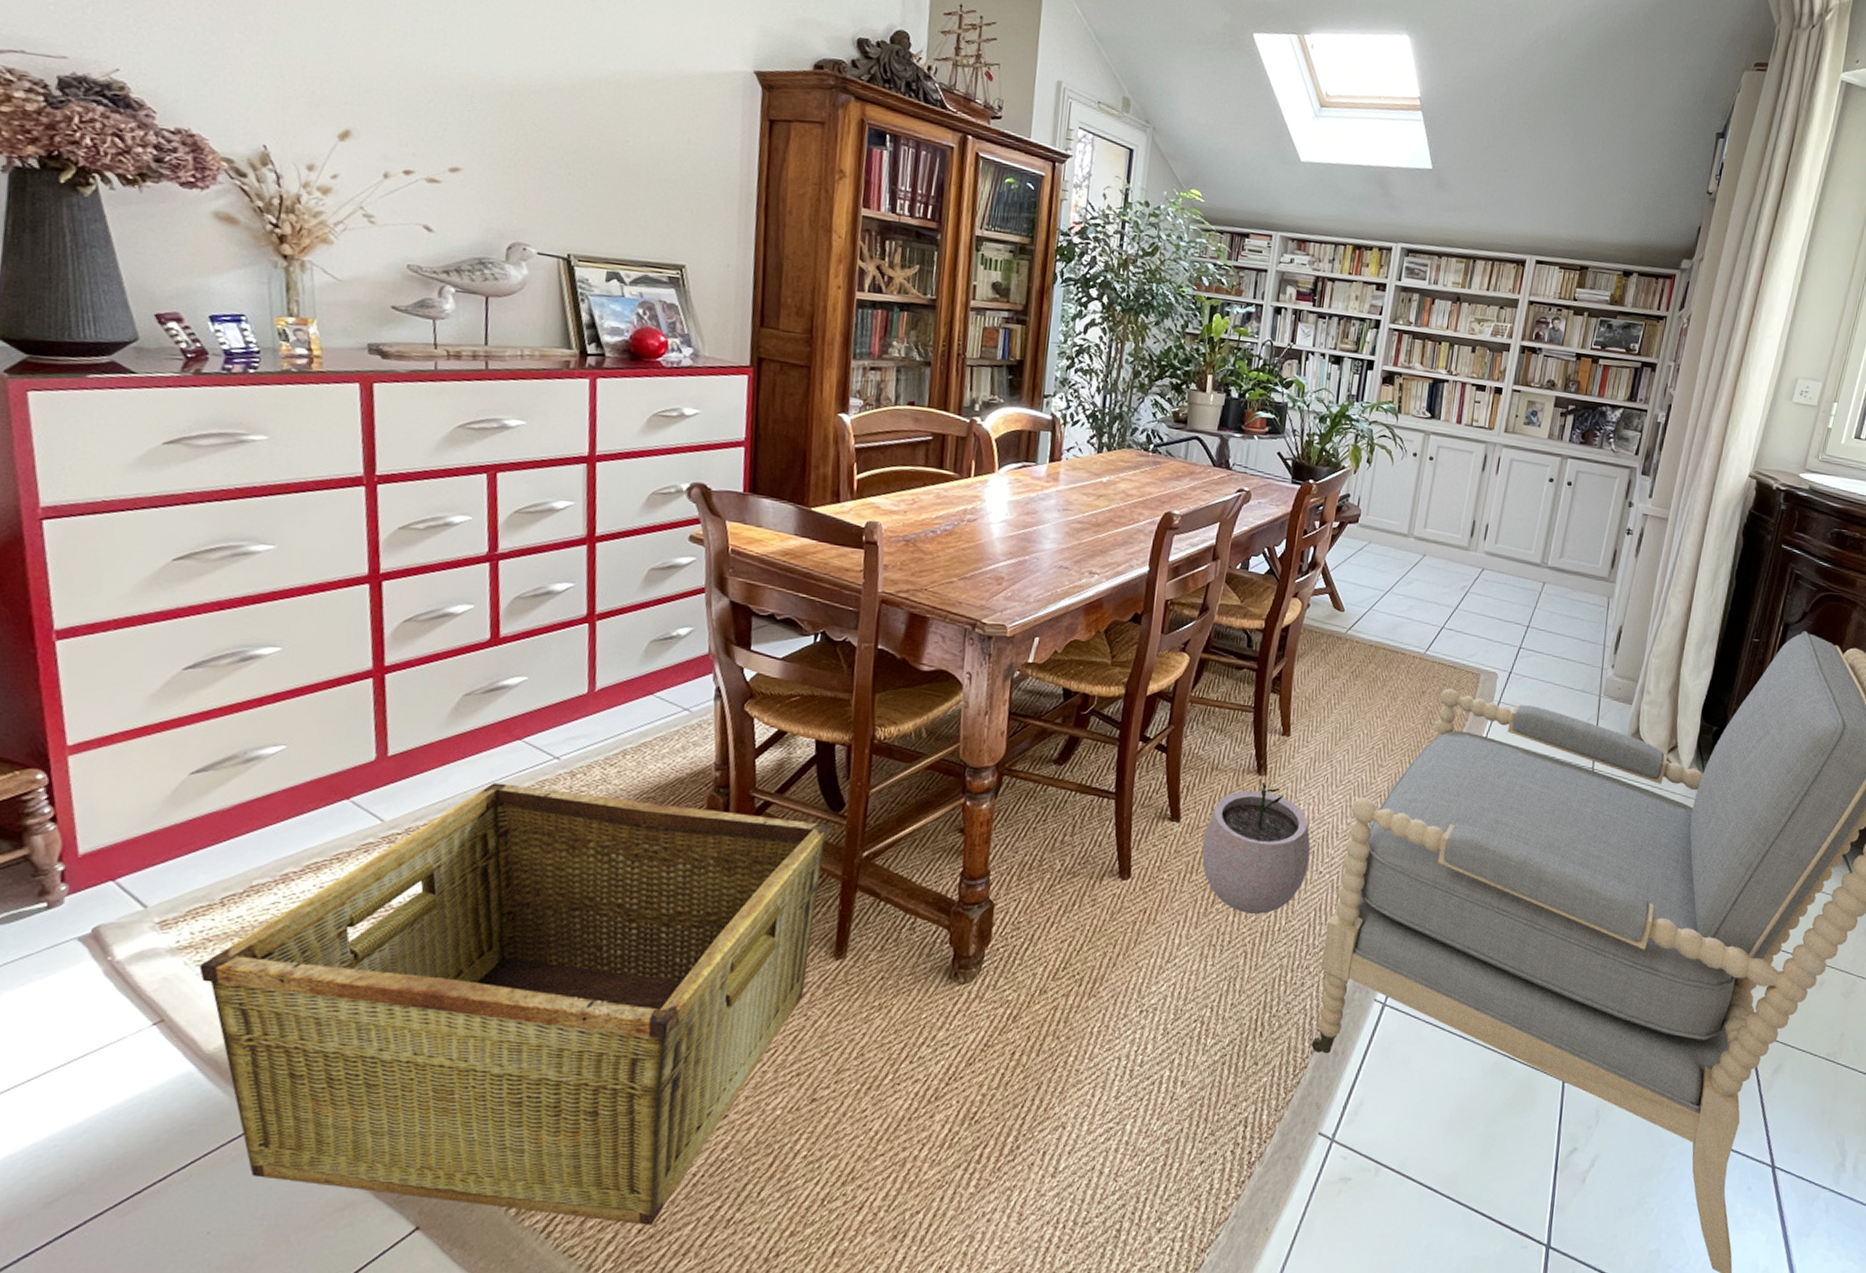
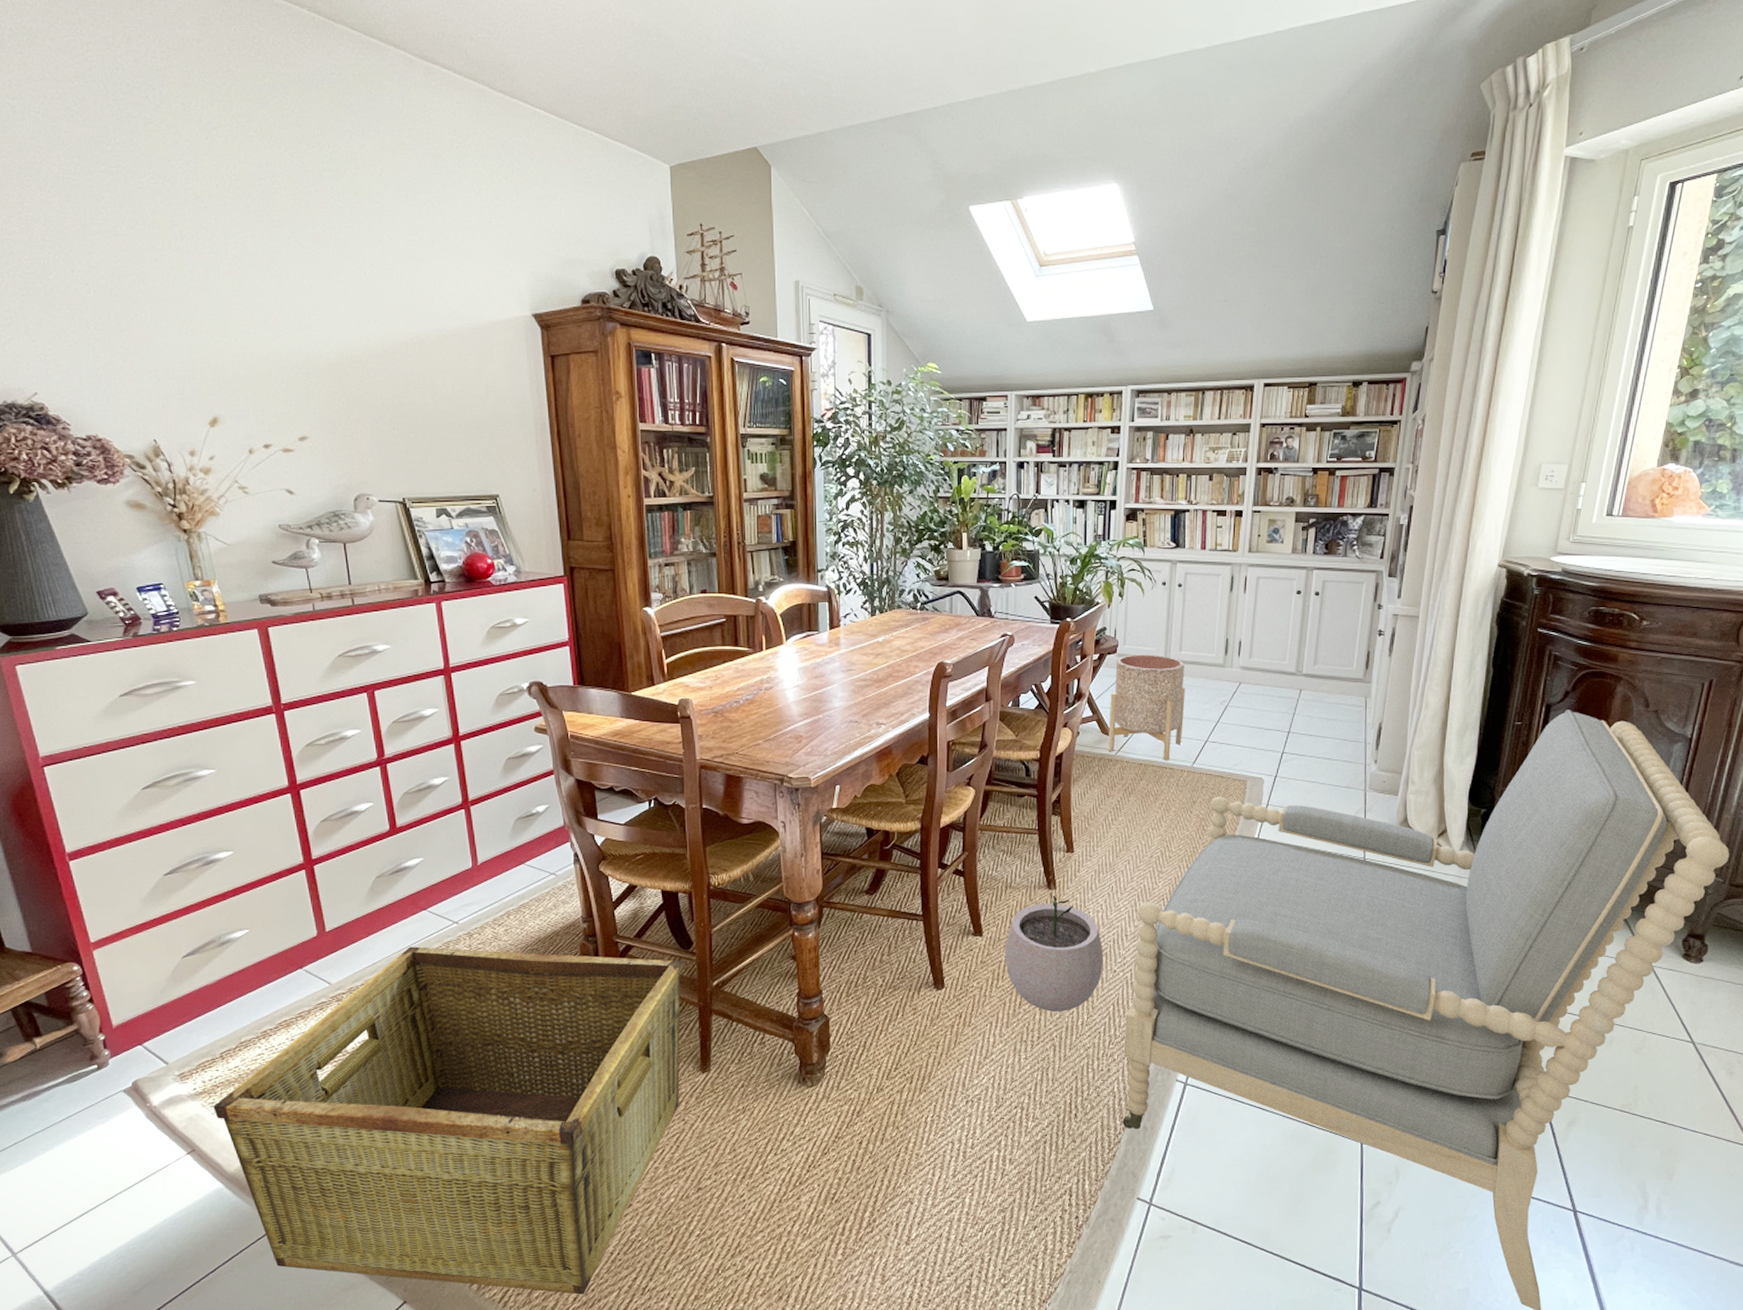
planter: none [1338,526,1428,645] -> present [1108,654,1185,761]

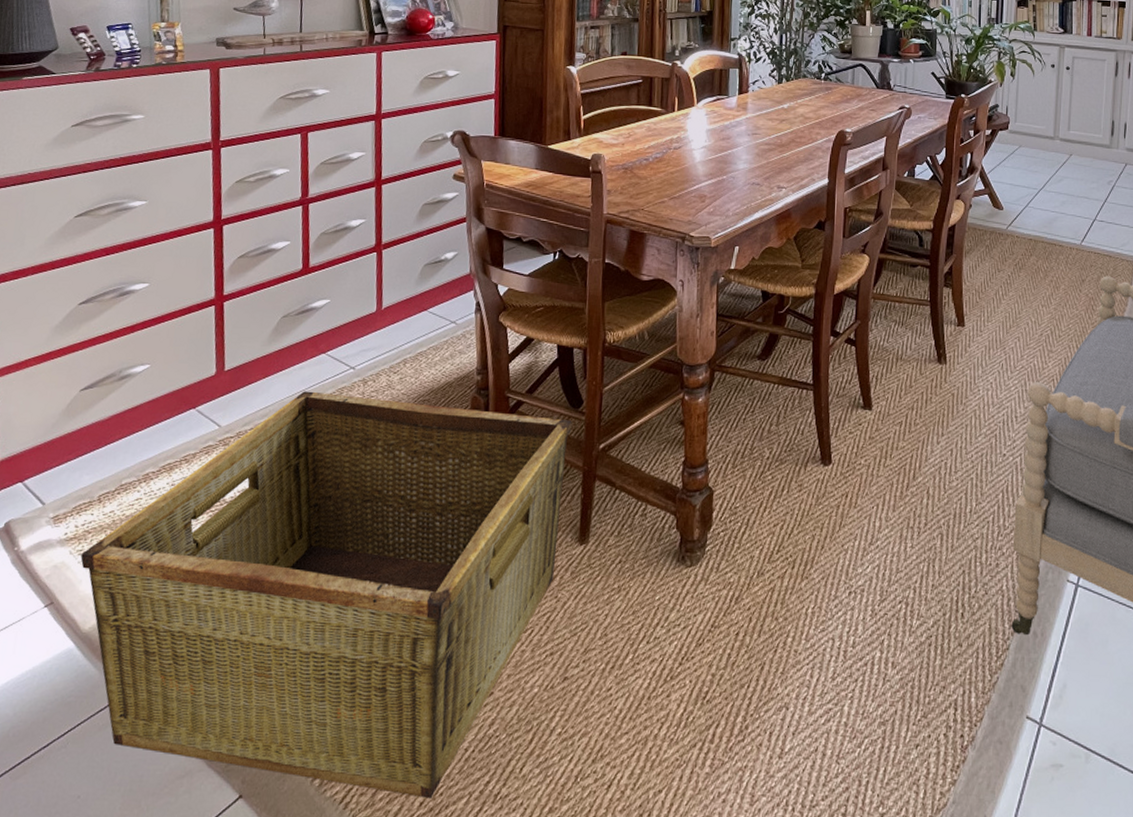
plant pot: present [1005,889,1104,1013] -> none [893,364,993,498]
planter: present [1108,654,1185,761] -> none [999,131,1074,237]

